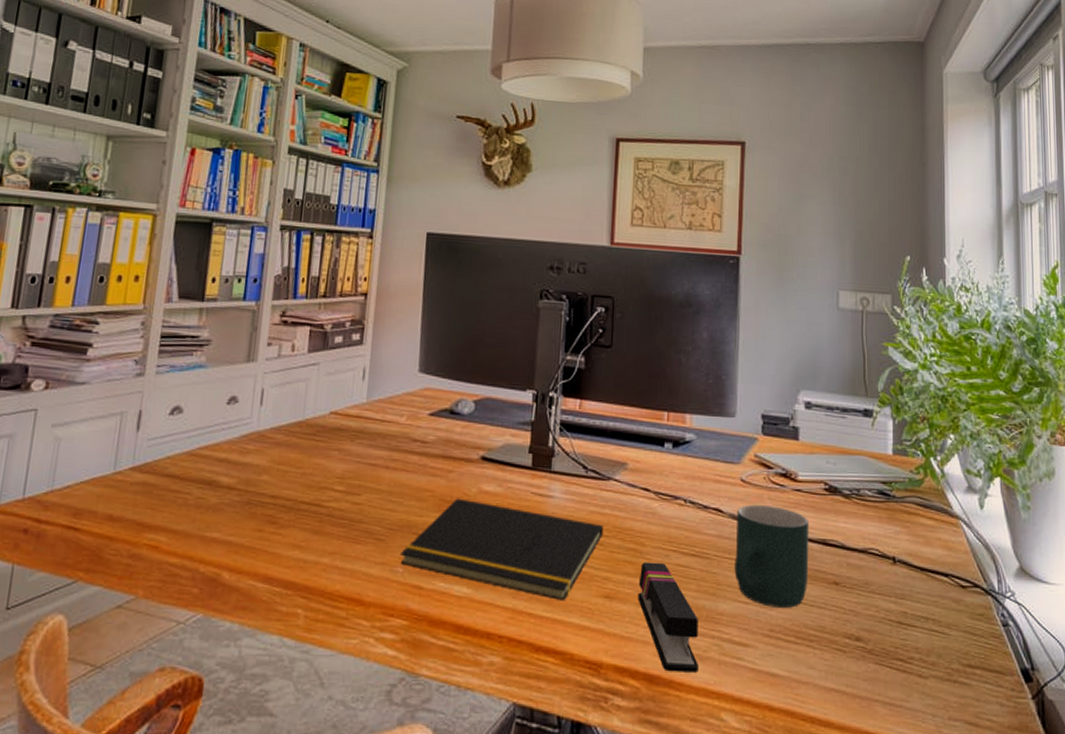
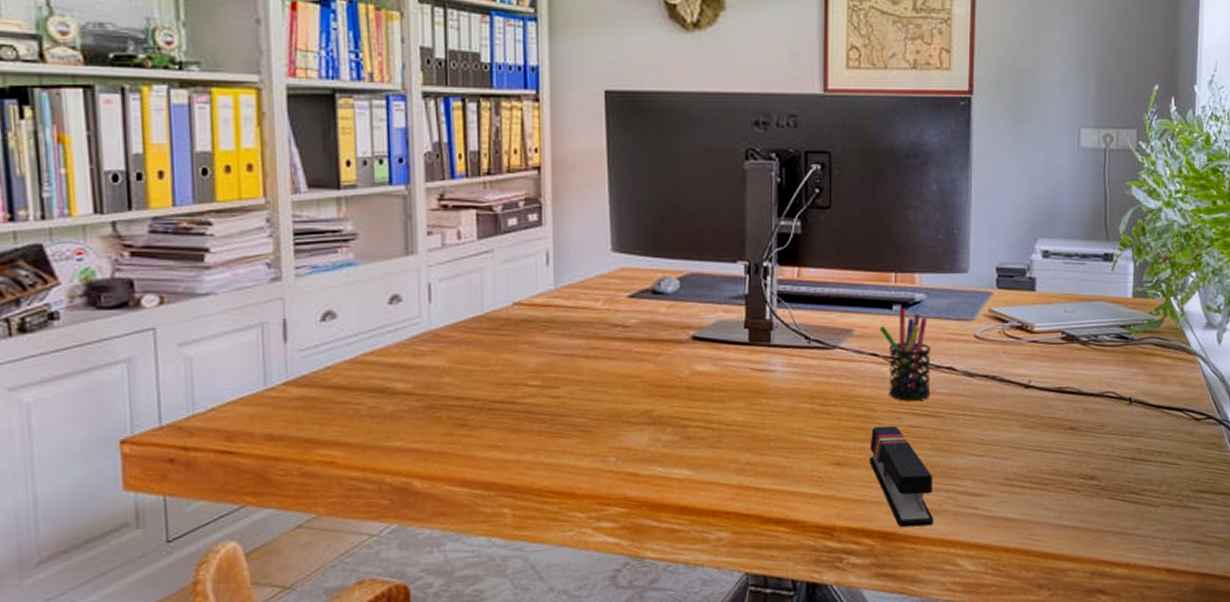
notepad: present [400,498,603,602] -> none [611,381,830,473]
pen holder: none [652,446,700,539] -> present [879,308,932,401]
mug: present [734,505,810,608] -> none [969,359,1046,457]

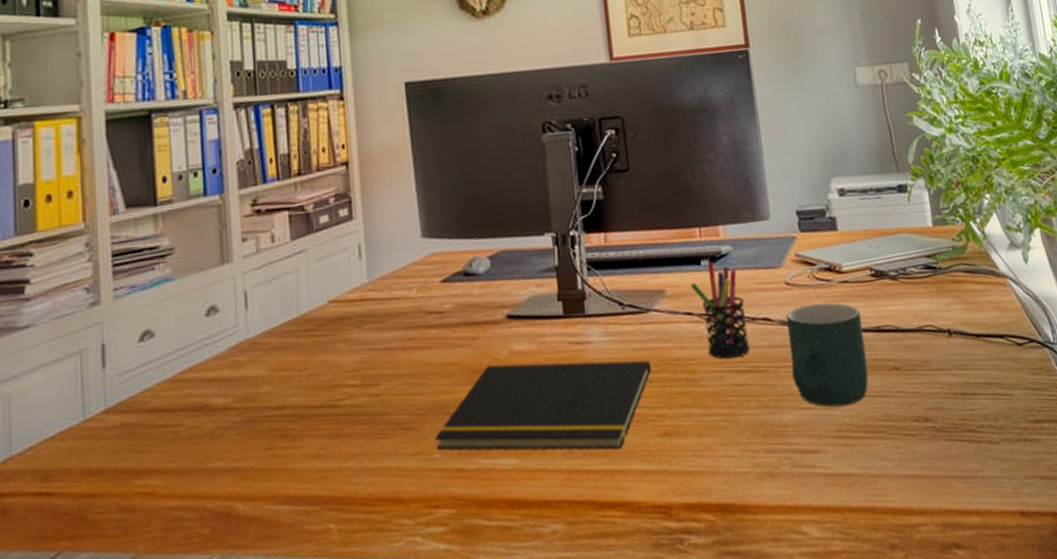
notepad: none [611,381,830,473] -> present [435,360,651,451]
stapler: present [869,425,933,528] -> none [696,385,772,497]
mug: none [969,359,1046,457] -> present [786,303,869,408]

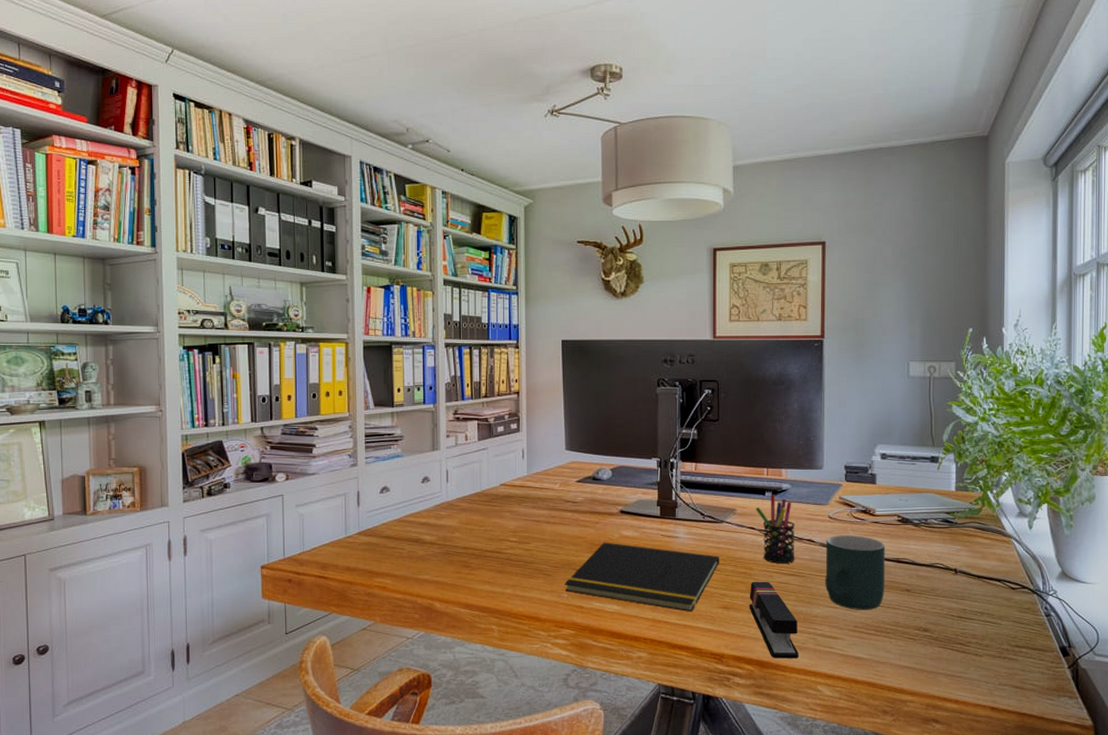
stapler: none [696,385,772,497] -> present [749,581,799,659]

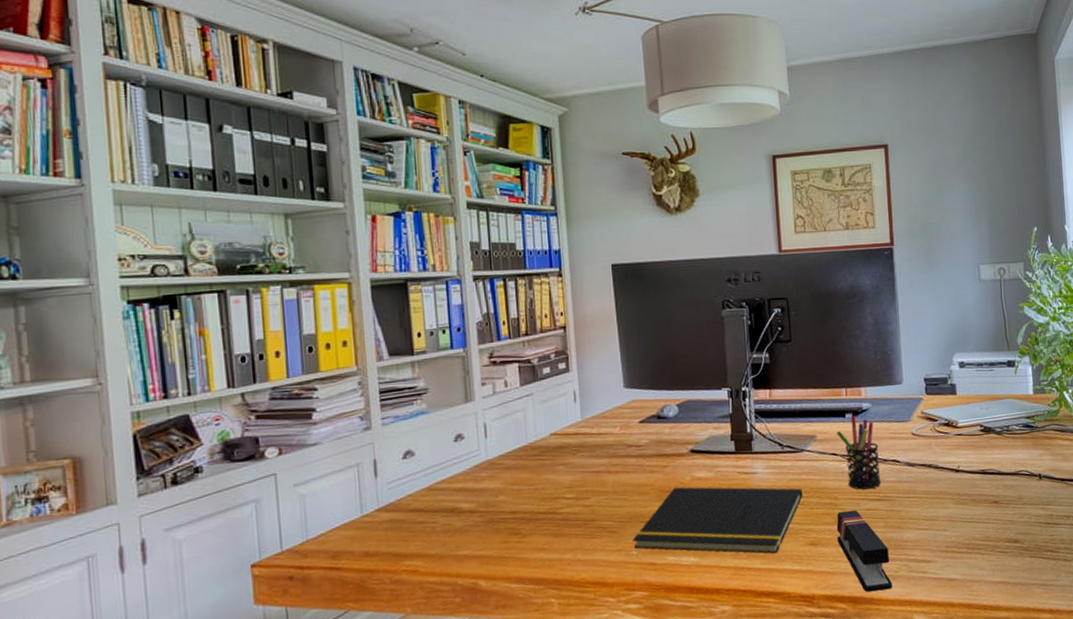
mug: present [825,535,886,610] -> none [911,450,973,529]

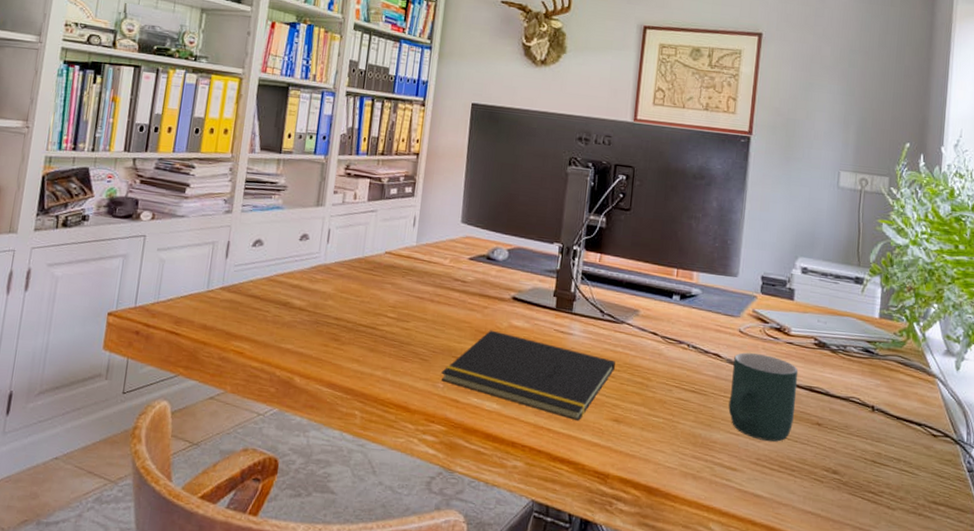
pen holder: present [836,415,881,490] -> none [660,298,702,378]
stapler: present [836,509,892,592] -> none [642,394,694,489]
mug: none [911,450,973,529] -> present [728,352,799,442]

